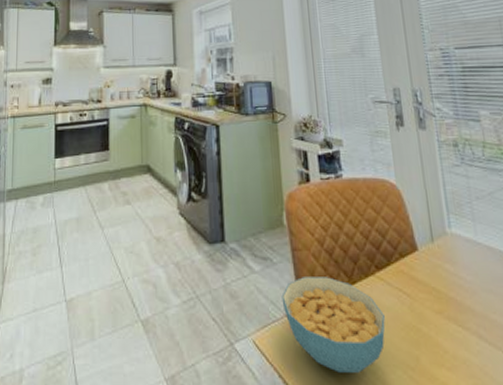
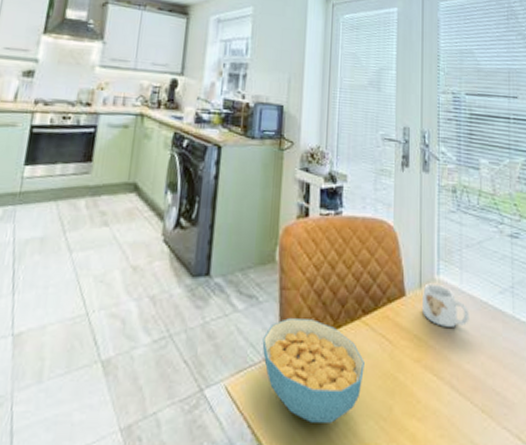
mug: none [435,237,490,279] -> present [423,283,470,327]

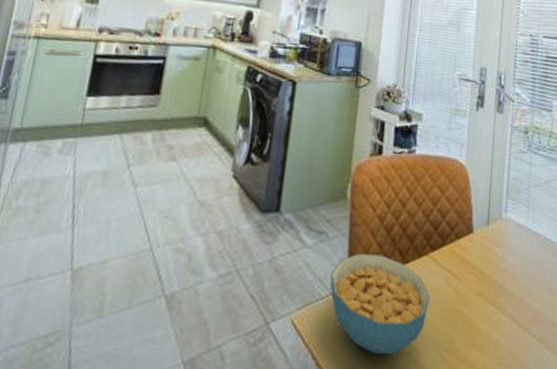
mug: present [423,283,470,327] -> none [488,221,533,263]

